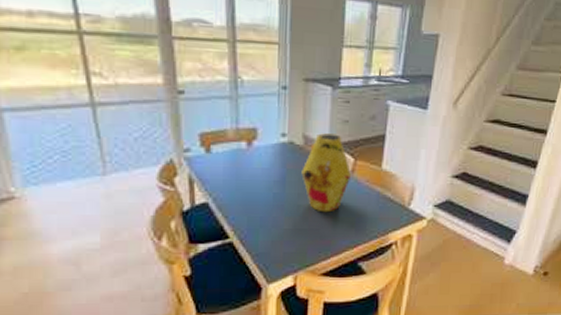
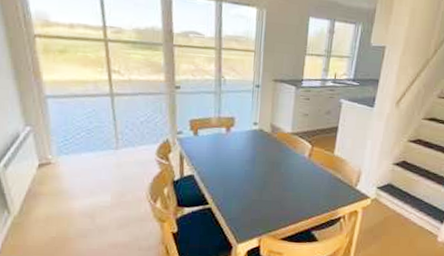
vase: present [301,133,352,213] -> none [268,123,309,188]

